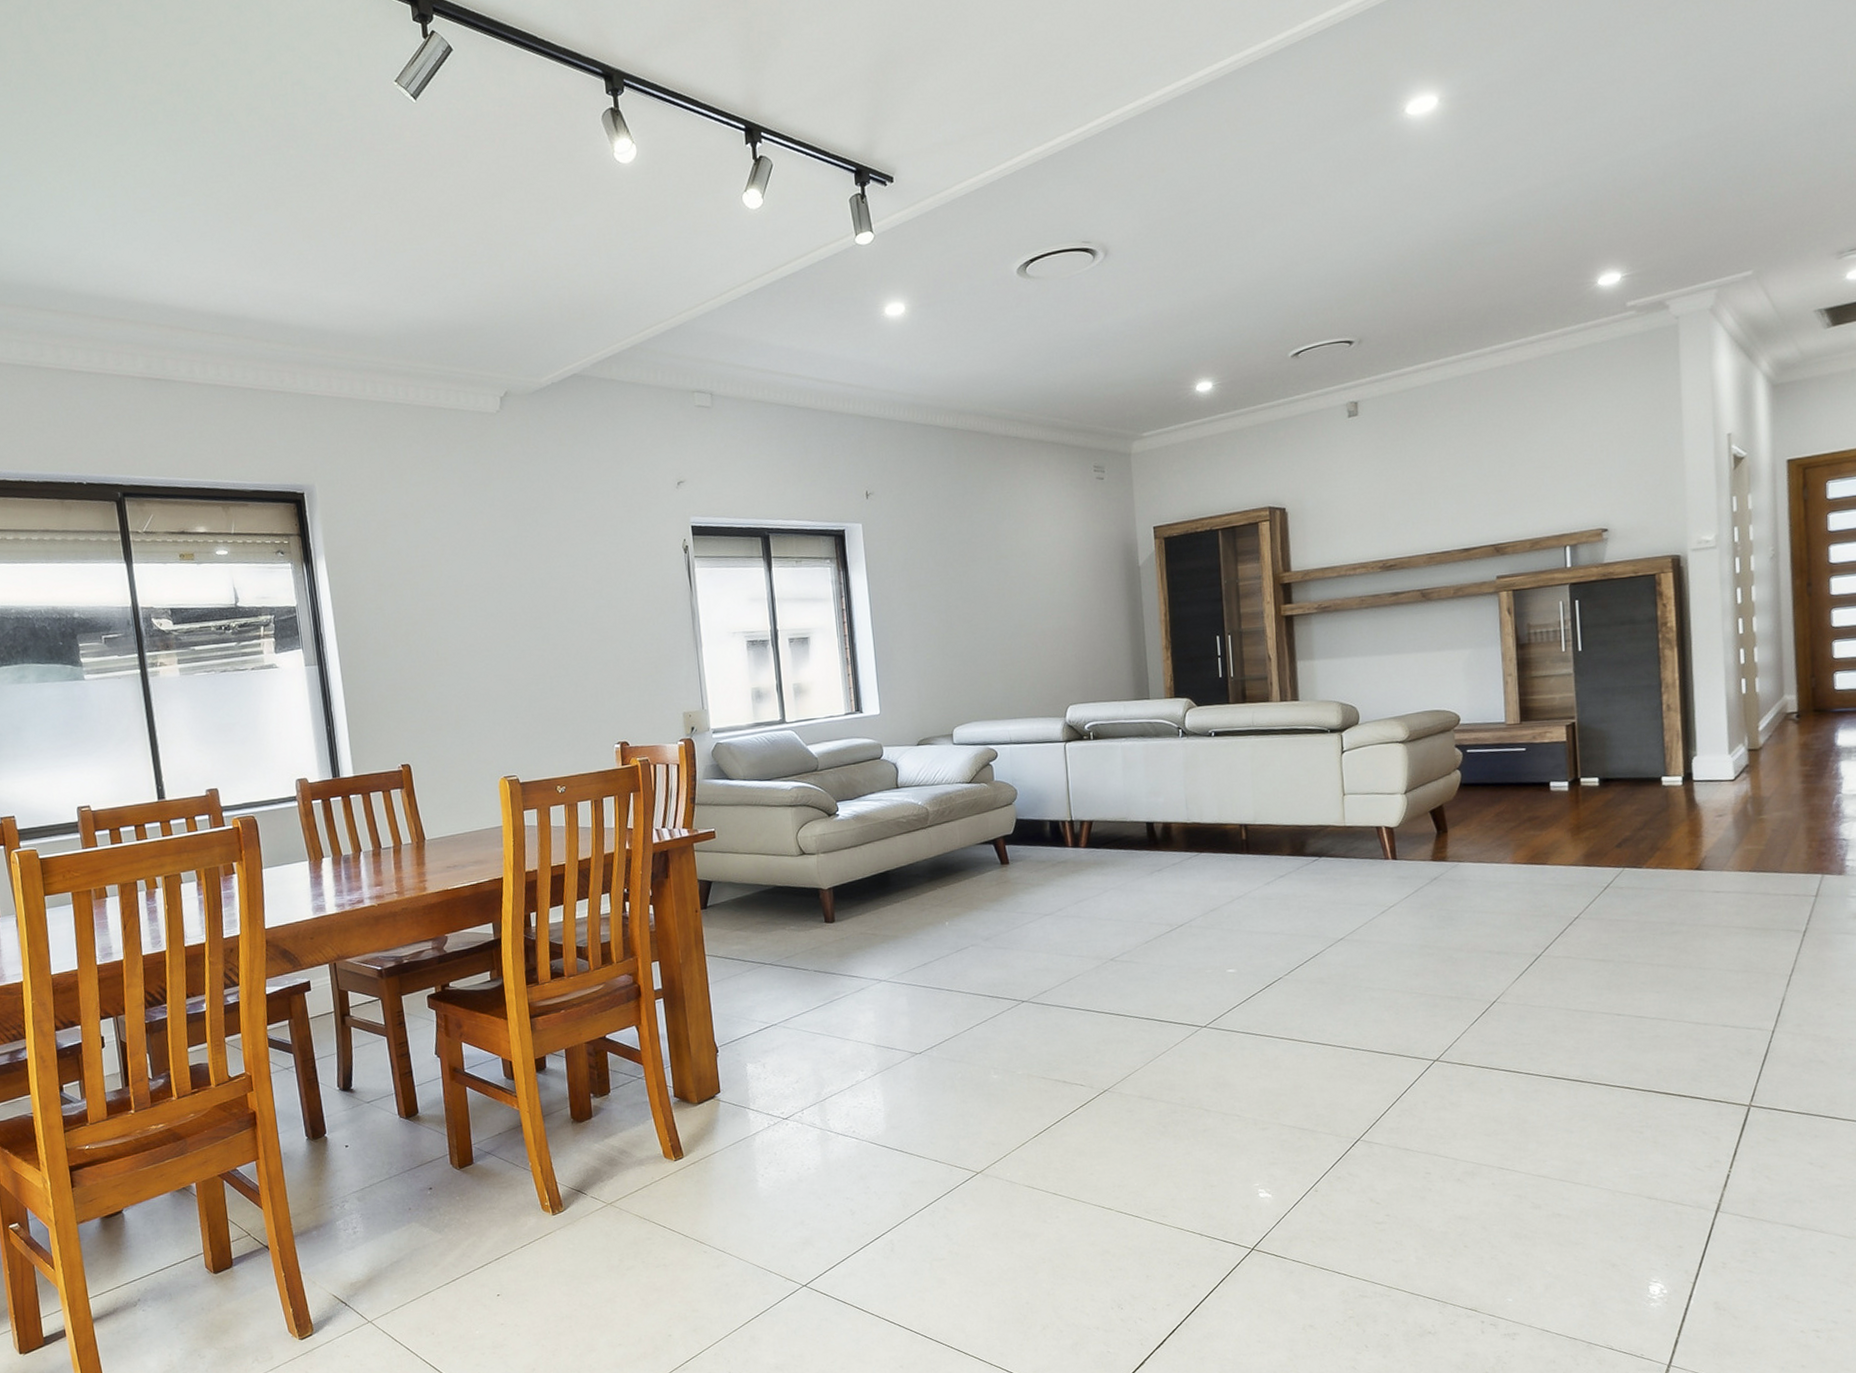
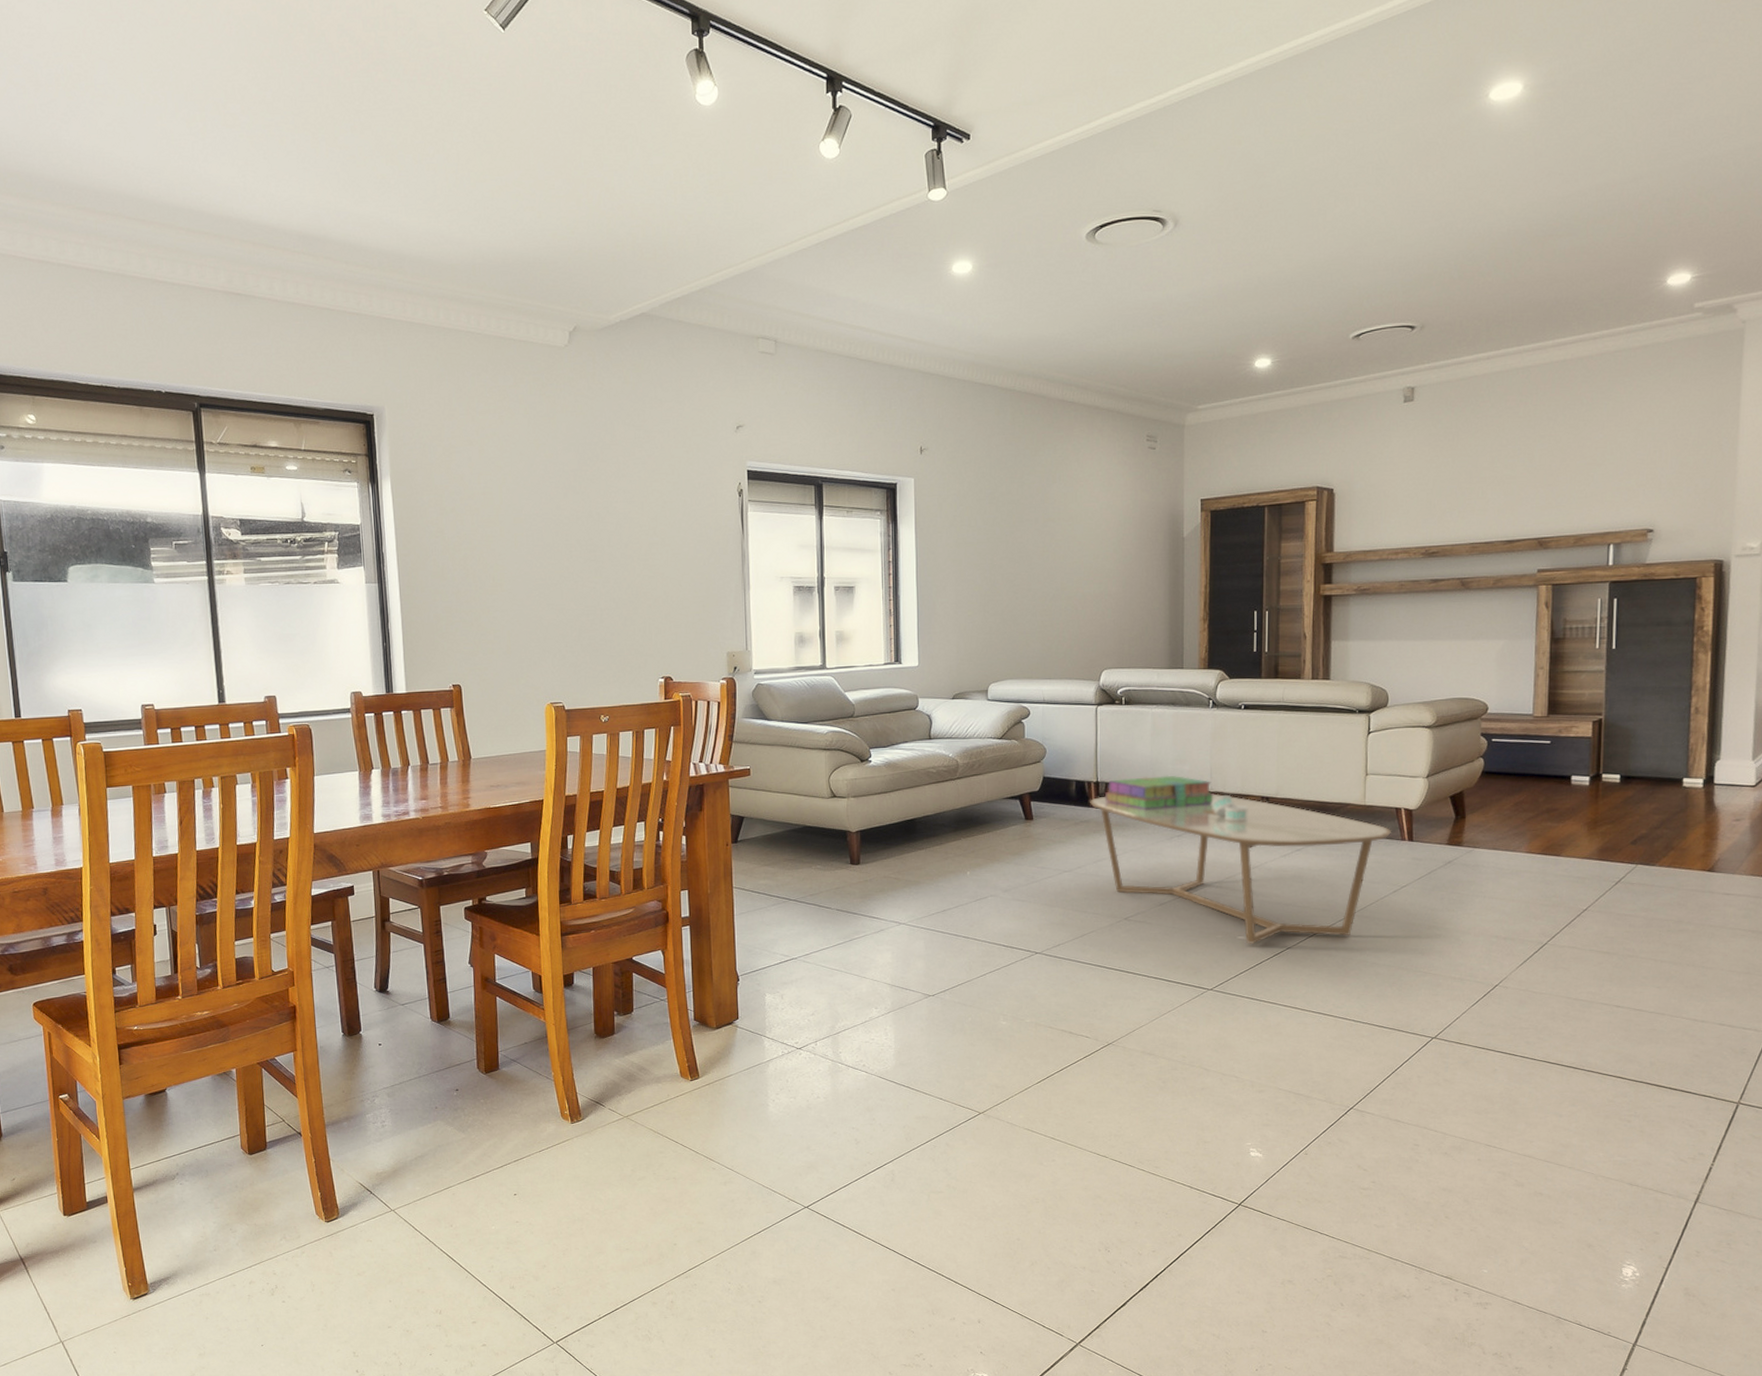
coffee table: none [1066,825,1374,977] -> present [1090,794,1391,944]
stack of books: none [1080,809,1192,846] -> present [1104,775,1215,810]
napkin ring: none [1189,825,1228,852] -> present [1211,795,1248,822]

